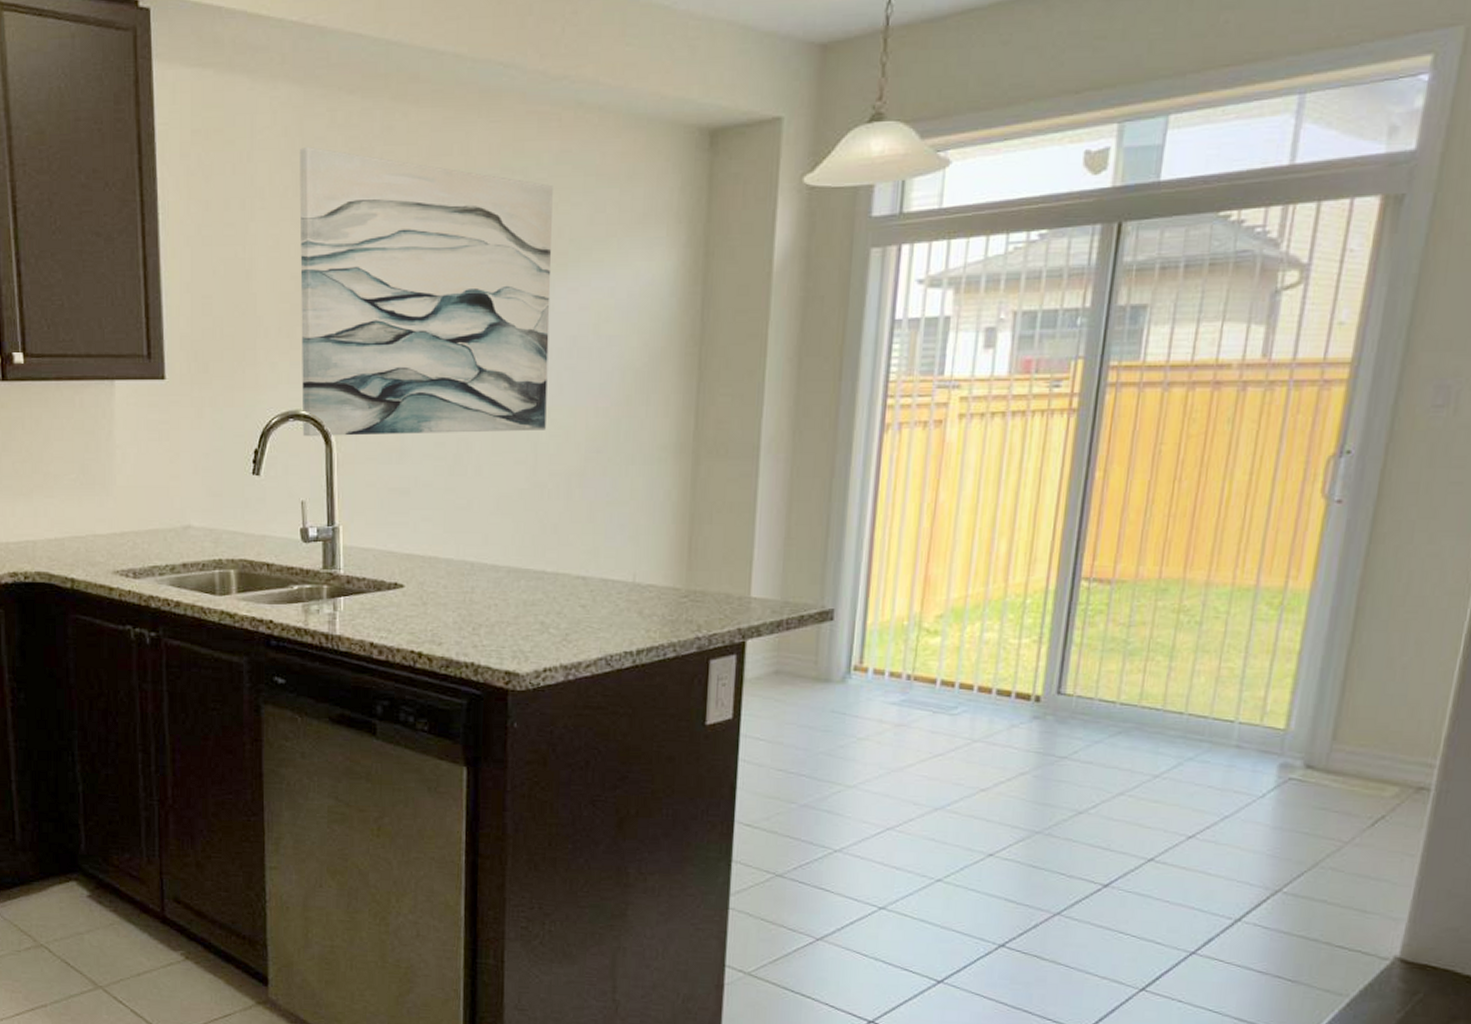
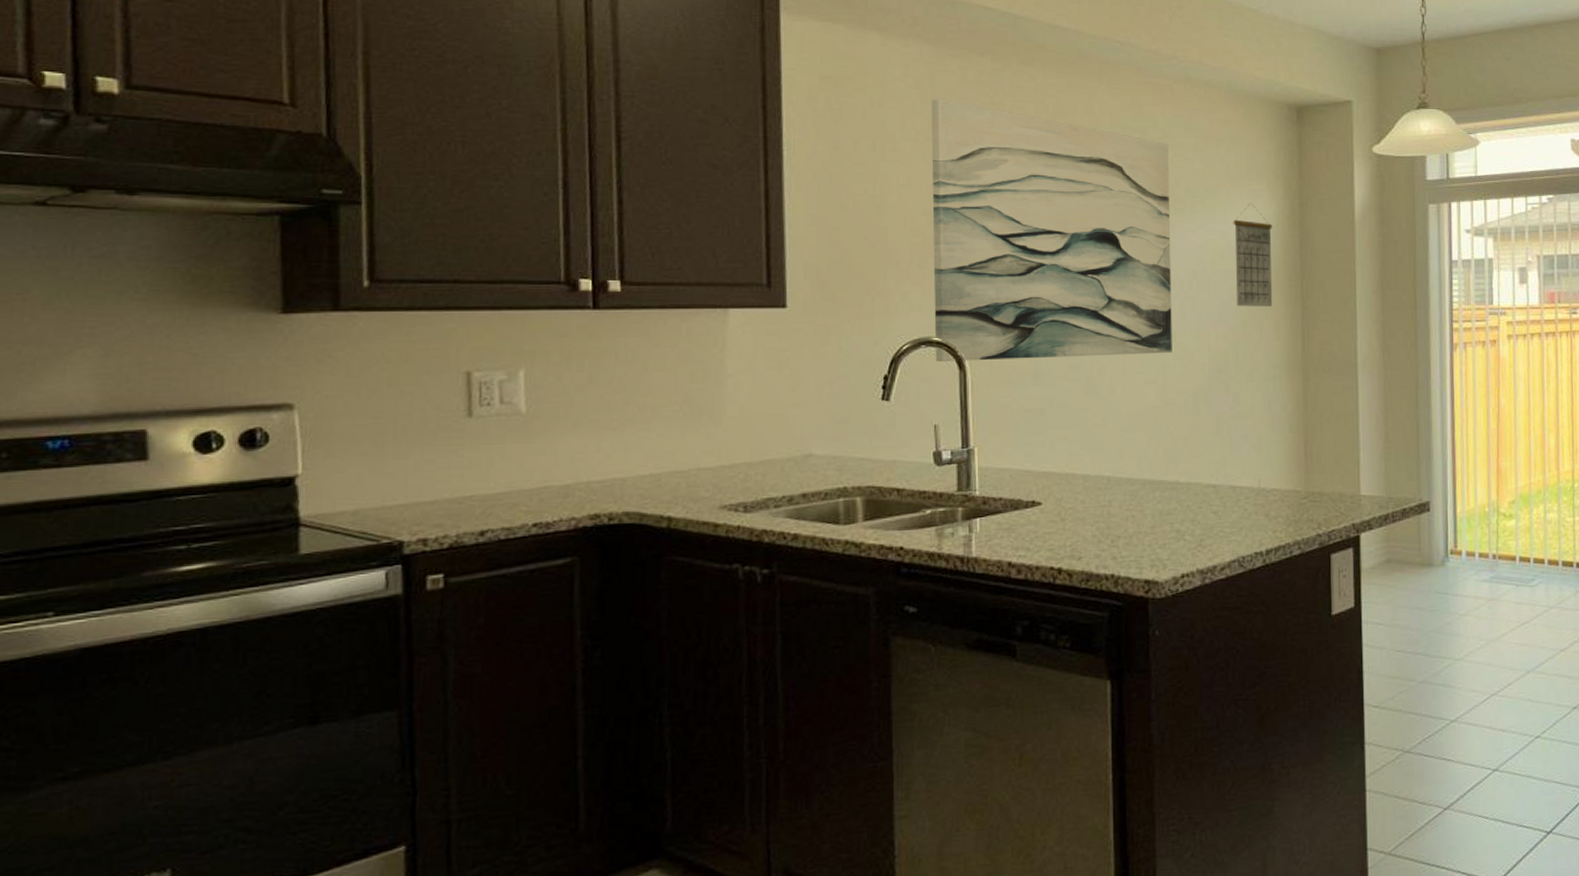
calendar: none [622,254,670,378] -> present [1233,203,1273,307]

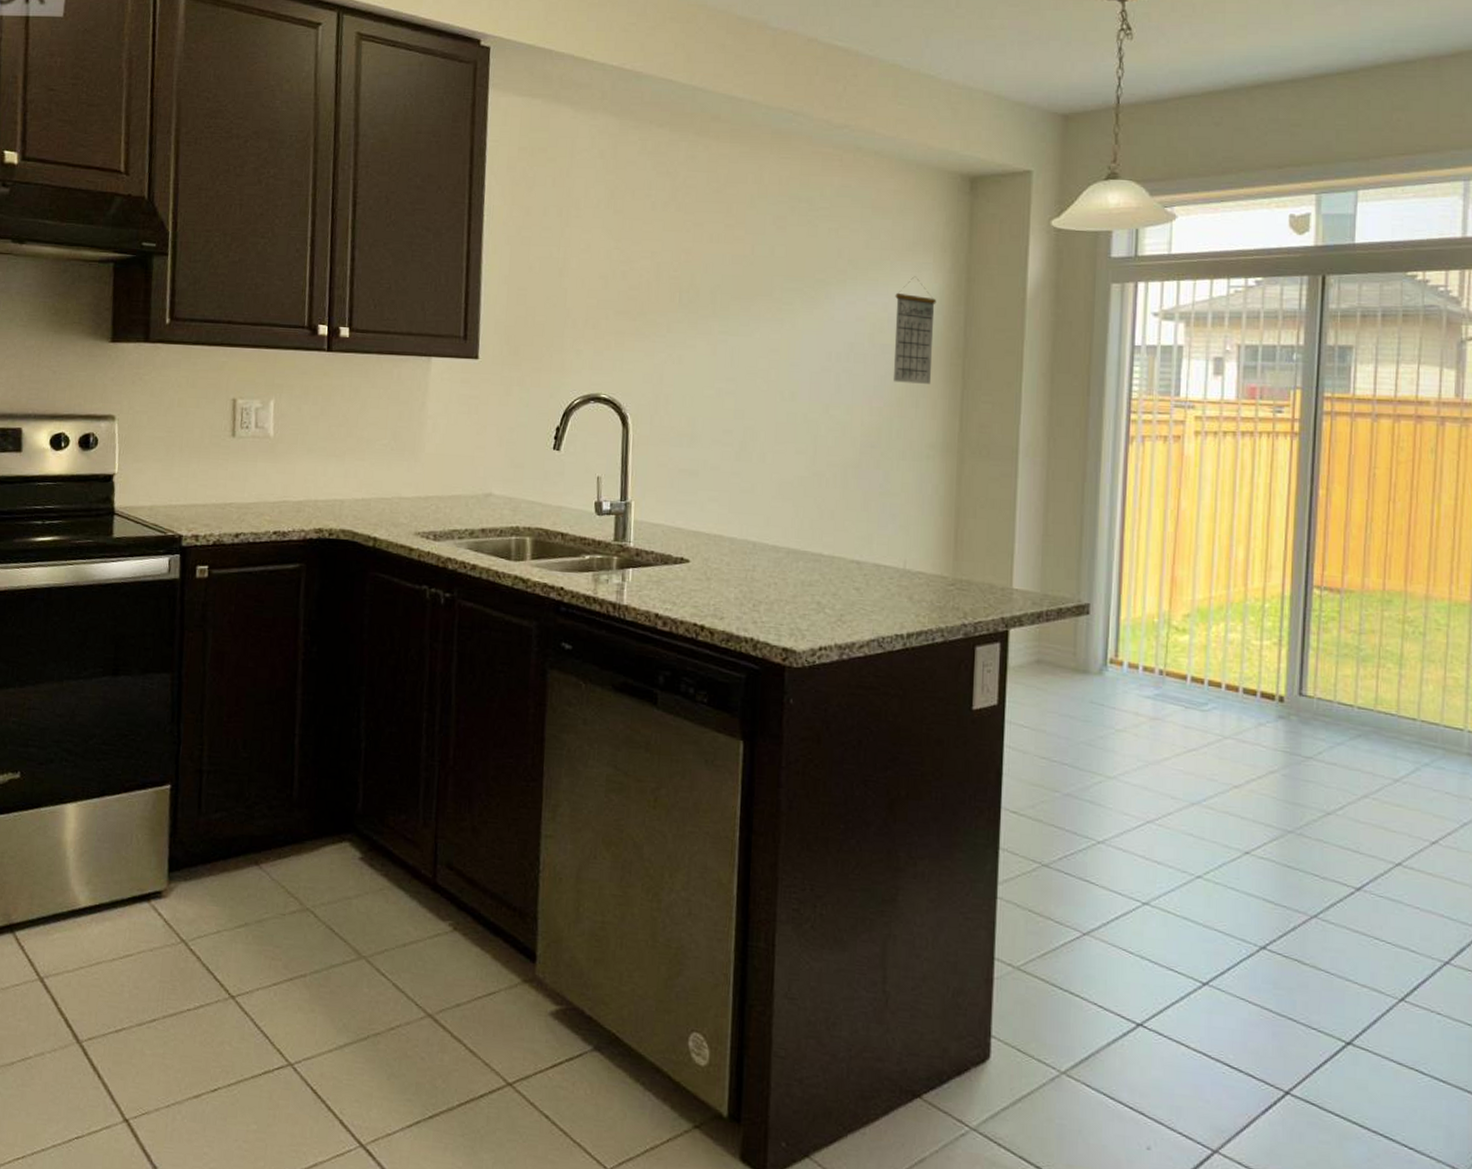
wall art: present [931,99,1172,361] -> none [602,168,834,425]

